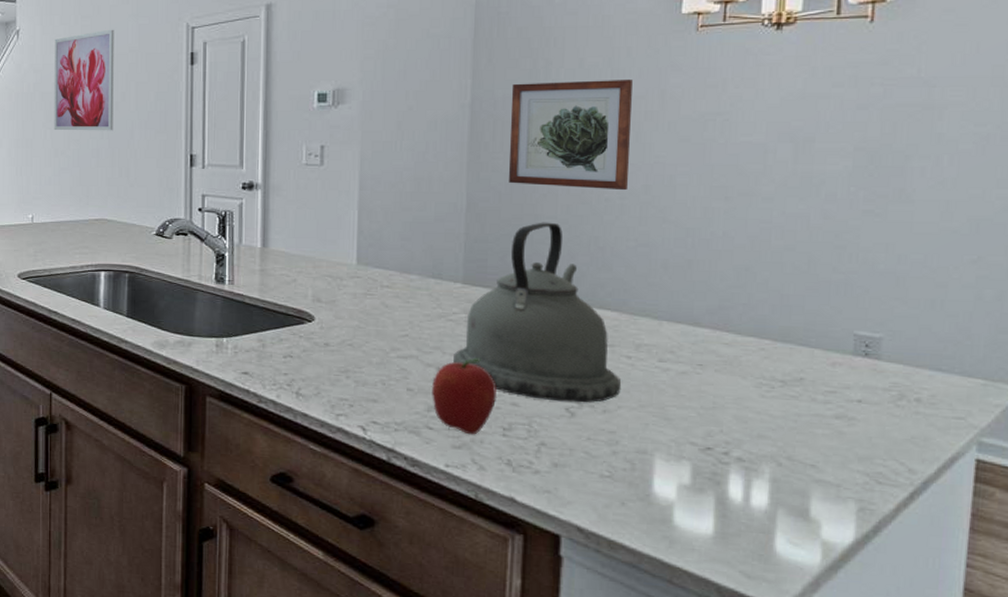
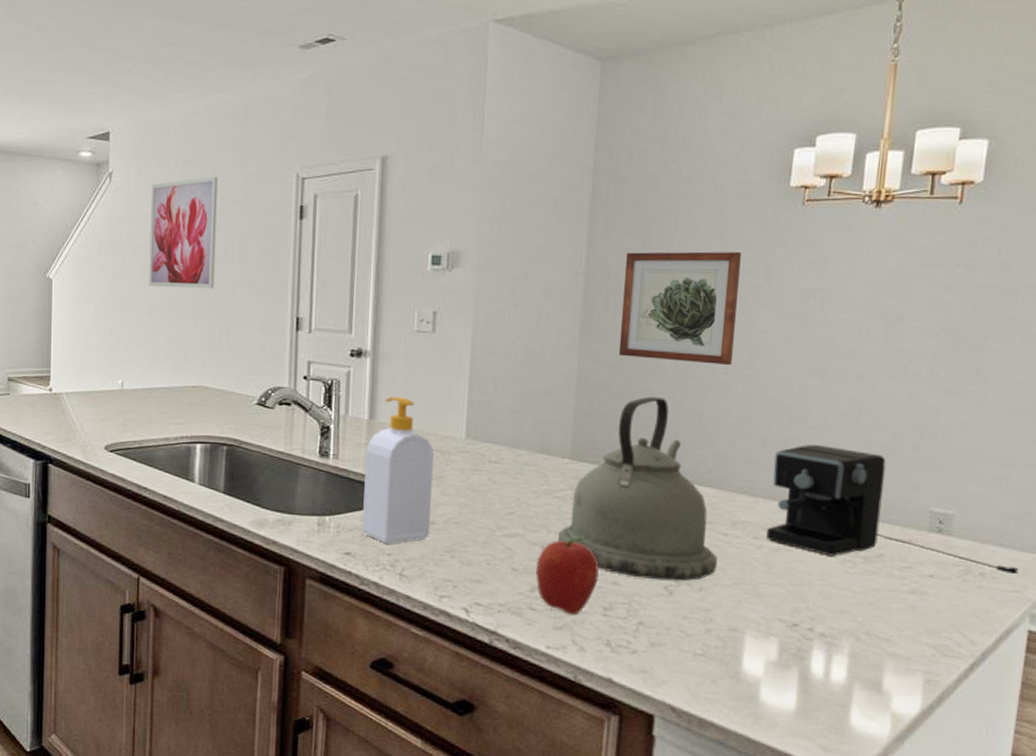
soap bottle: none [258,226,327,365] -> present [362,397,435,544]
coffee maker: none [673,267,962,401] -> present [766,444,1019,575]

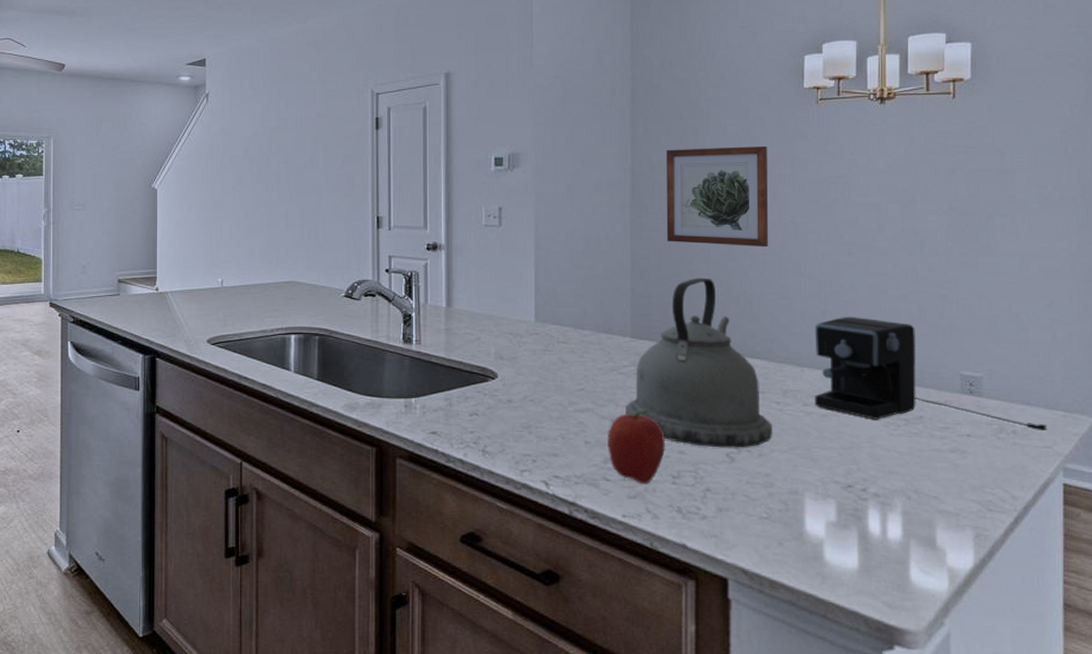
wall art: present [149,176,218,289] -> none [243,94,302,194]
soap bottle: present [362,397,435,544] -> none [446,285,508,423]

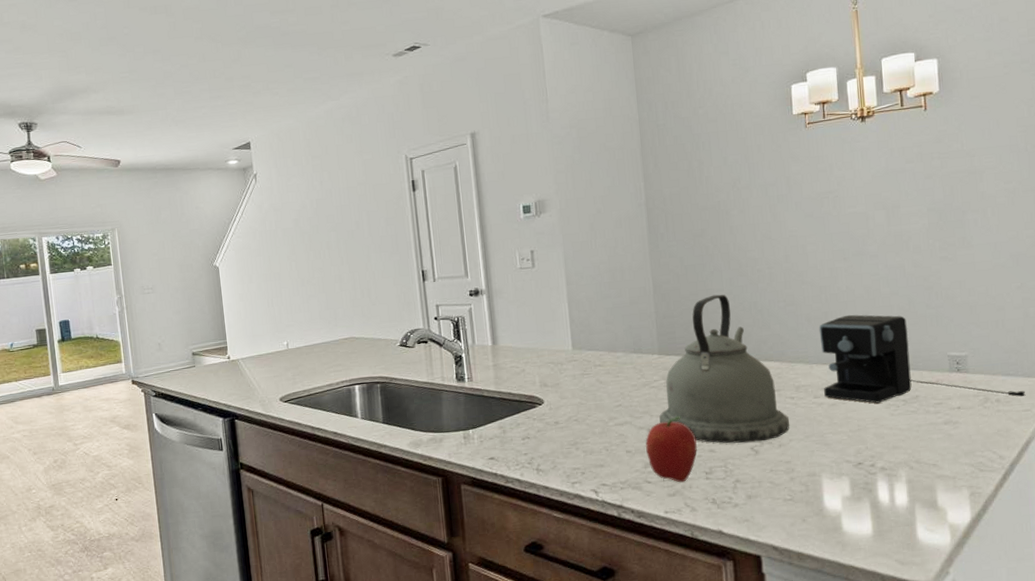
wall art: present [666,145,769,248] -> none [675,170,773,266]

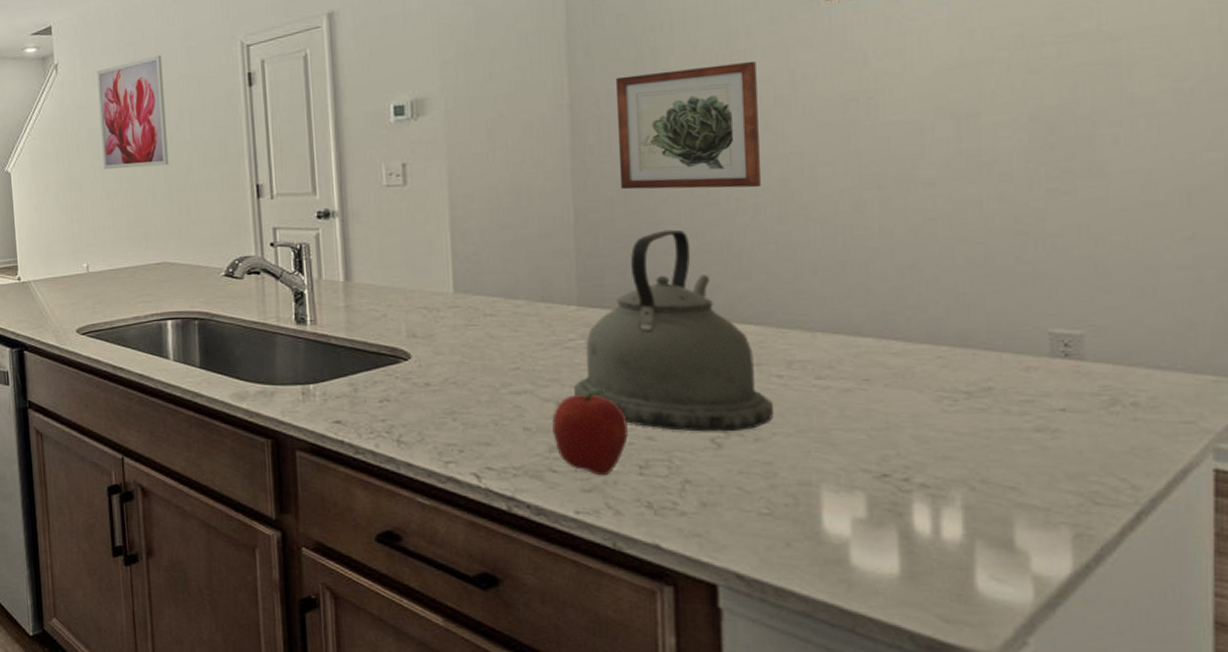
wall art: none [290,166,352,262] -> present [97,54,169,170]
wall art: none [675,170,773,266] -> present [615,61,762,190]
coffee maker: present [819,314,1026,403] -> none [830,266,1189,402]

